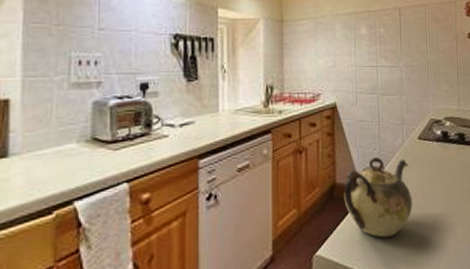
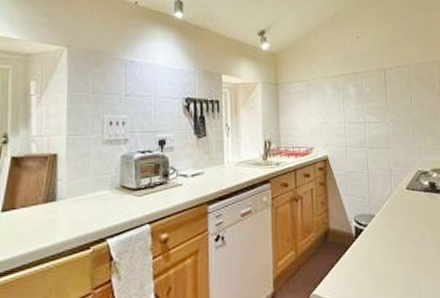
teapot: present [344,157,413,238] -> none [337,206,403,281]

